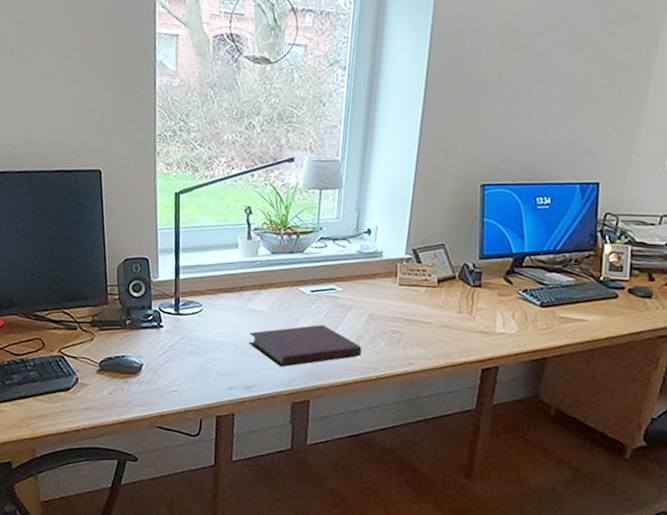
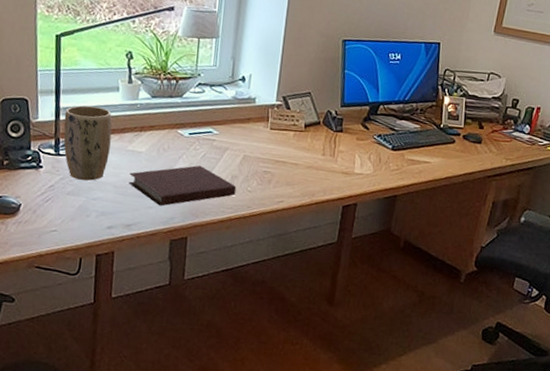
plant pot: none [183,263,232,341] -> present [63,105,112,181]

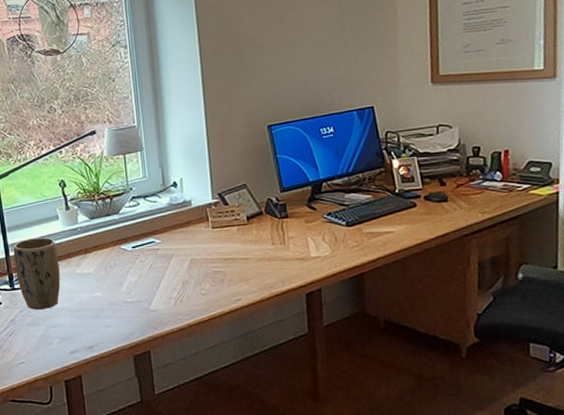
notebook: present [129,165,236,206] -> none [82,276,190,323]

